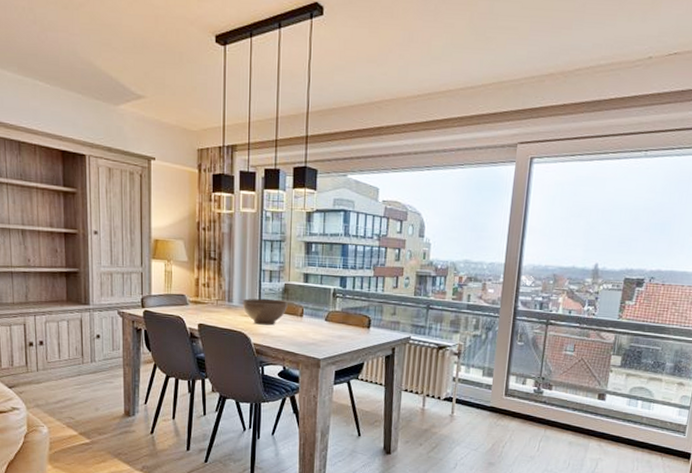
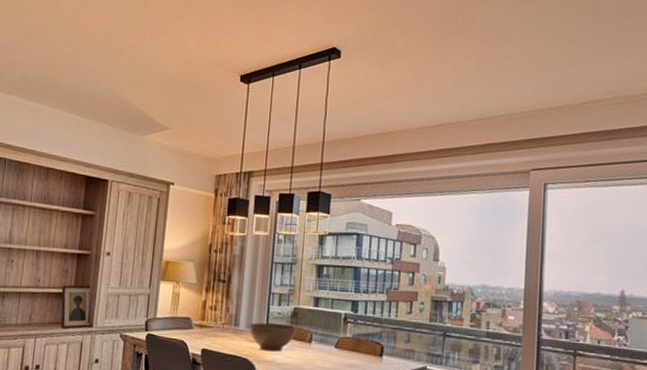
picture frame: none [53,264,90,307] -> present [60,285,94,329]

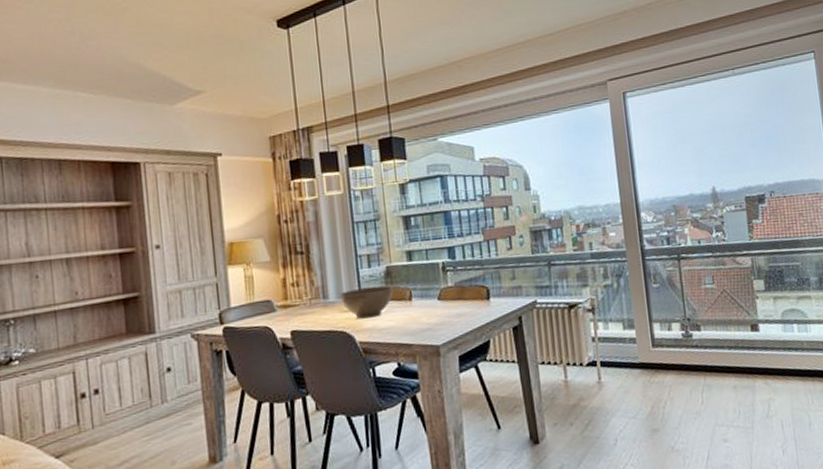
picture frame: present [60,285,94,329] -> none [107,288,156,342]

